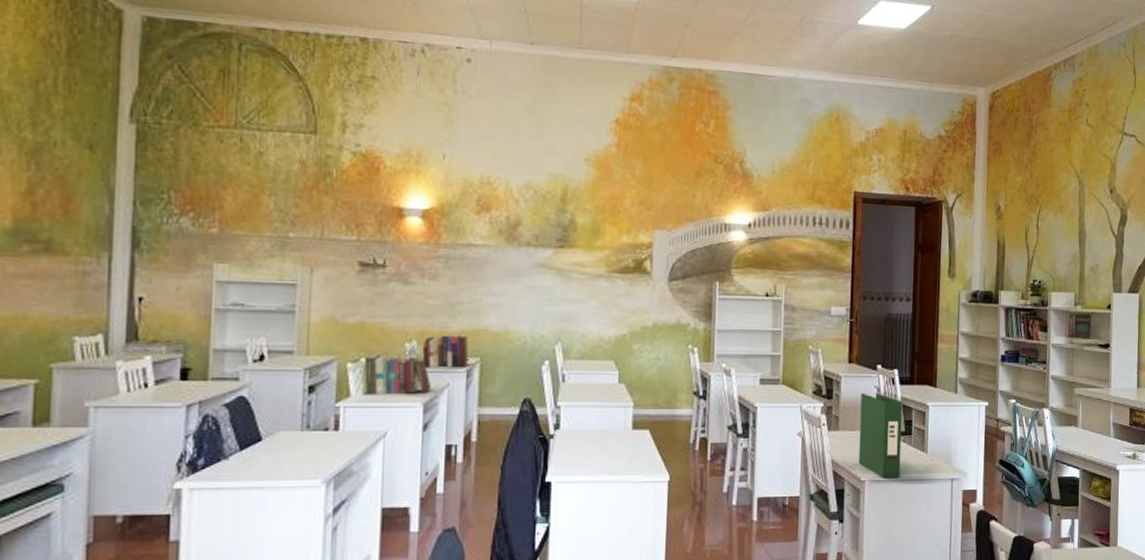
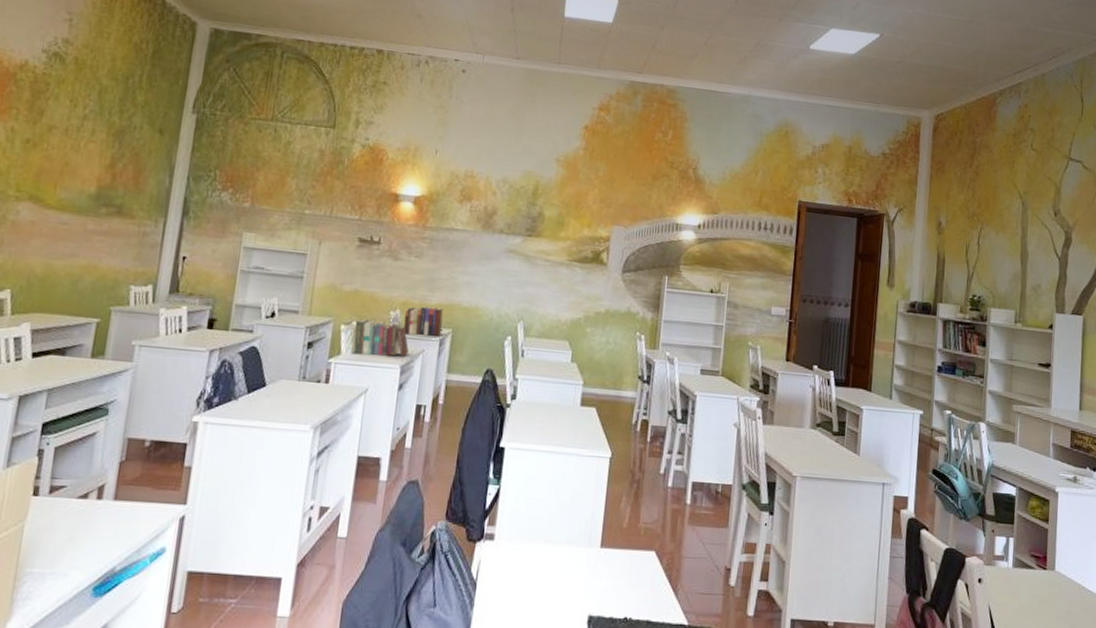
binder: present [858,392,903,478] -> none [791,390,837,477]
books: present [1065,313,1092,339] -> none [1004,329,1033,357]

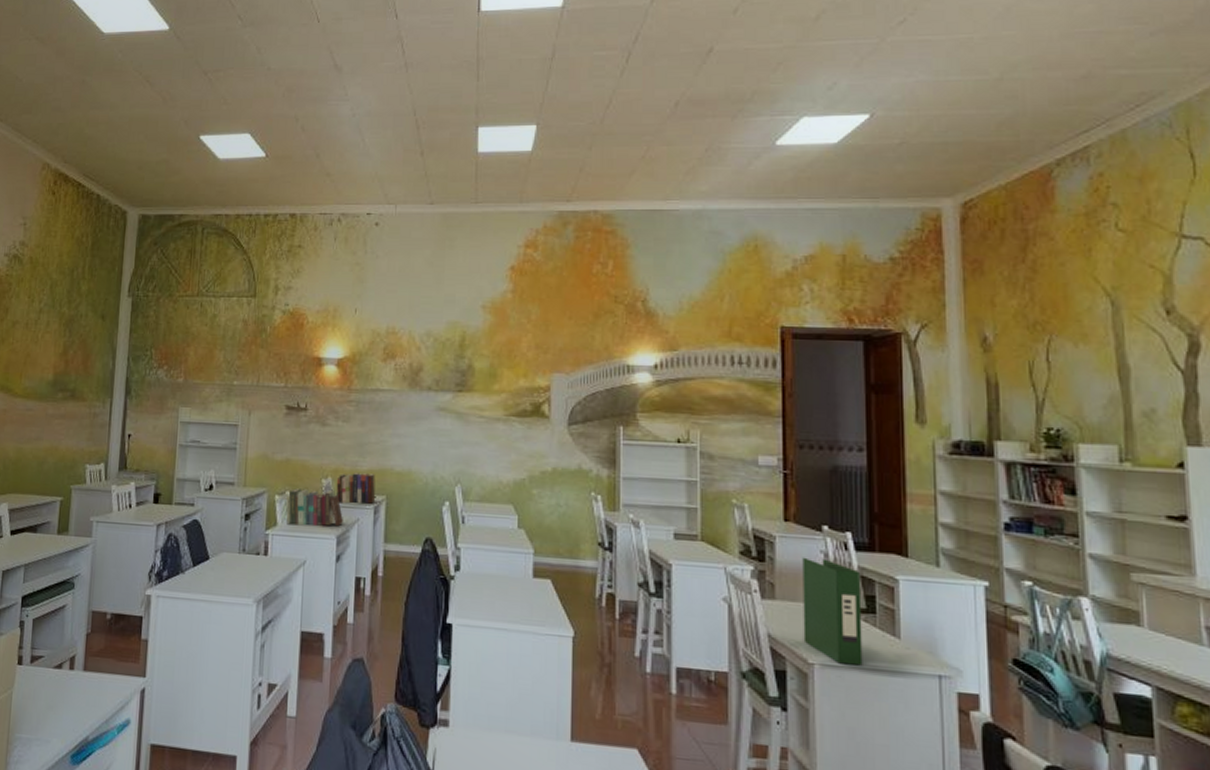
binder: none [791,390,837,477] -> present [802,557,863,666]

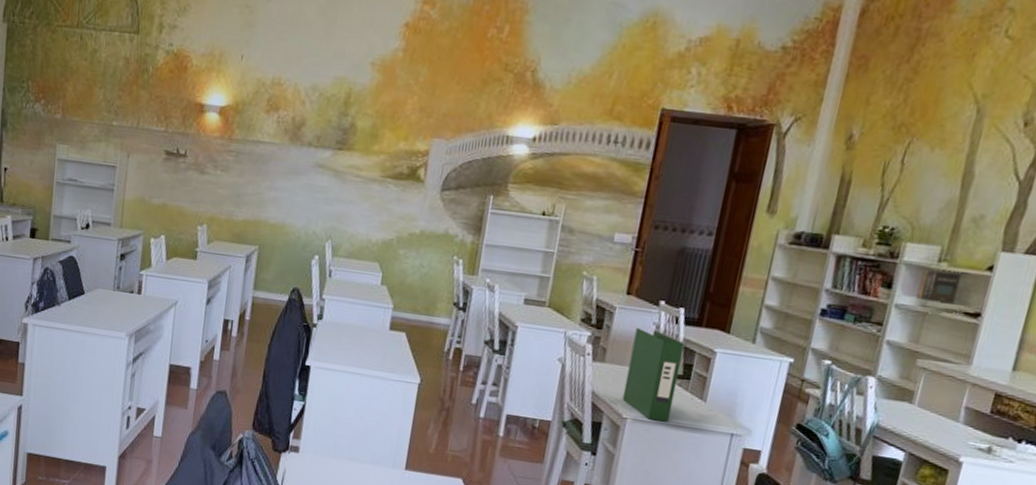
books: present [286,488,344,527] -> none [160,233,217,272]
books: present [336,472,376,504] -> none [210,222,250,253]
books: none [1106,471,1153,508] -> present [916,269,962,304]

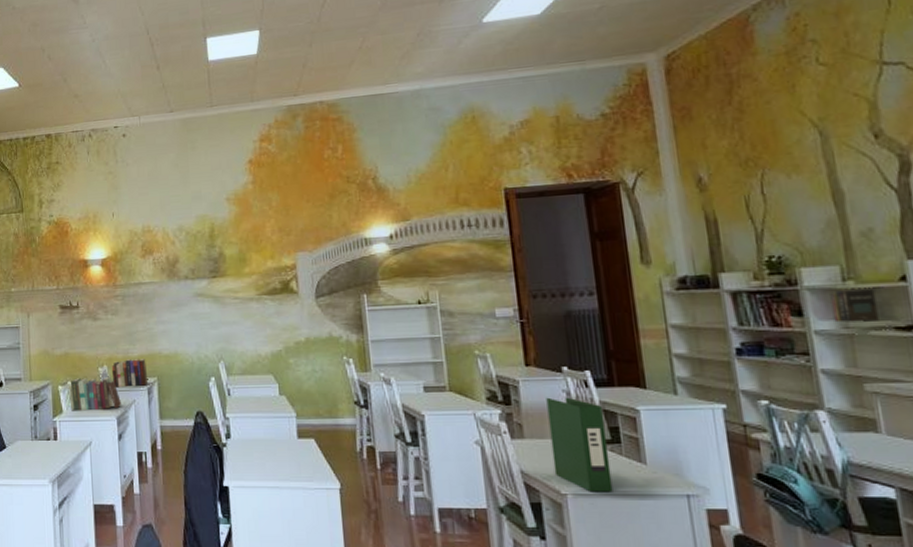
books: none [160,233,217,272] -> present [69,377,122,411]
books: none [210,222,250,253] -> present [111,358,149,388]

